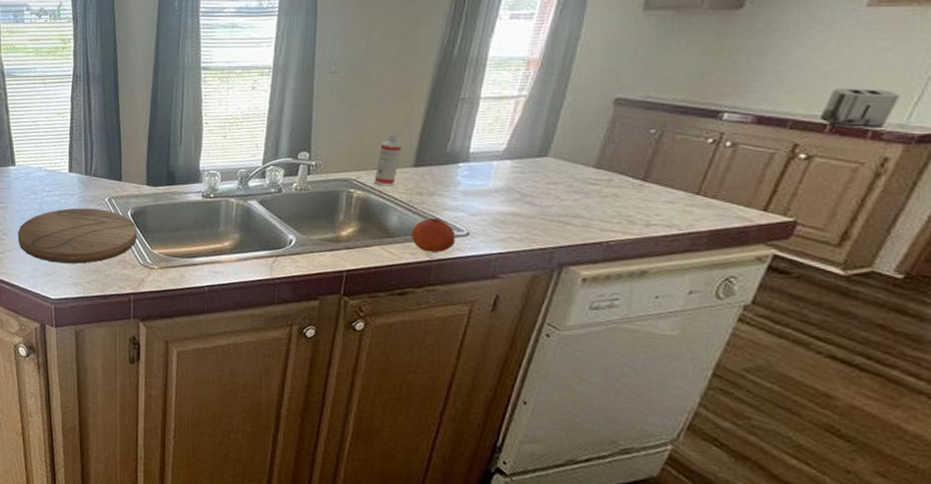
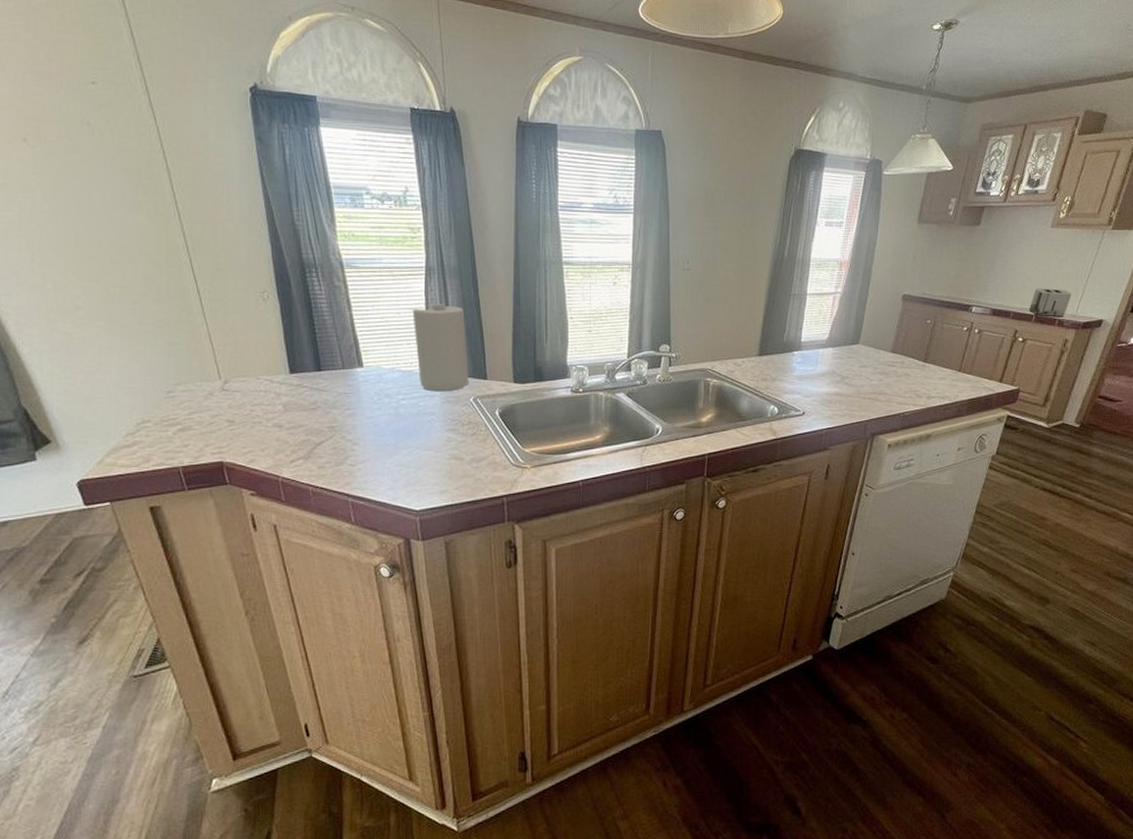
cutting board: present [17,208,137,264] -> none [371,410,506,471]
paper towel holder: none [59,108,106,191] -> present [412,303,469,392]
spray bottle: present [374,127,402,186] -> none [726,320,748,374]
fruit: present [411,217,456,253] -> none [760,400,795,431]

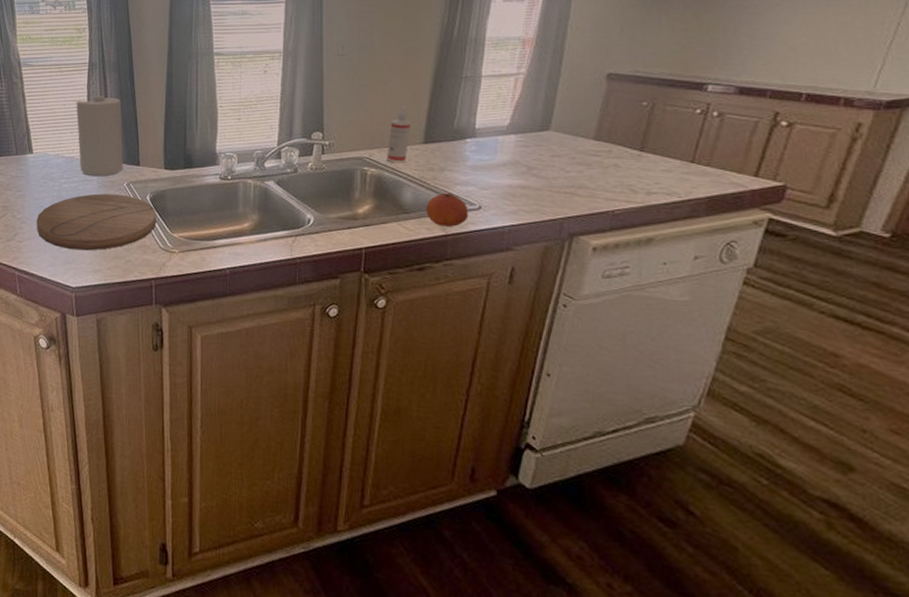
cutting board: none [371,410,506,471] -> present [36,194,156,251]
spray bottle: none [726,320,748,374] -> present [386,106,411,163]
fruit: none [760,400,795,431] -> present [426,192,469,227]
toaster: present [1029,288,1072,318] -> none [796,59,866,96]

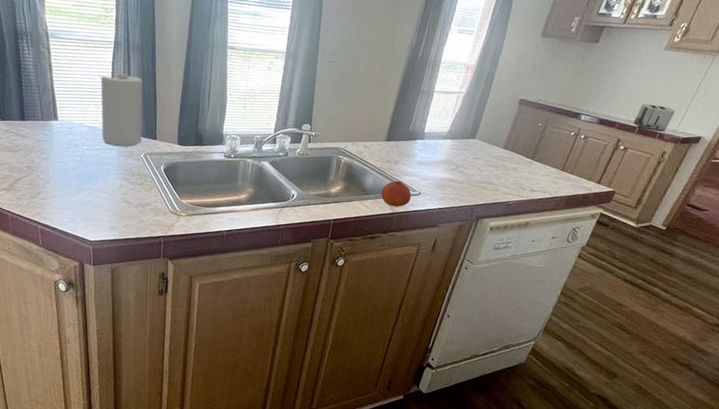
cutting board: present [36,194,156,251] -> none [59,161,168,211]
spray bottle: present [386,106,411,163] -> none [357,109,379,155]
toaster: none [796,59,866,96] -> present [634,103,676,132]

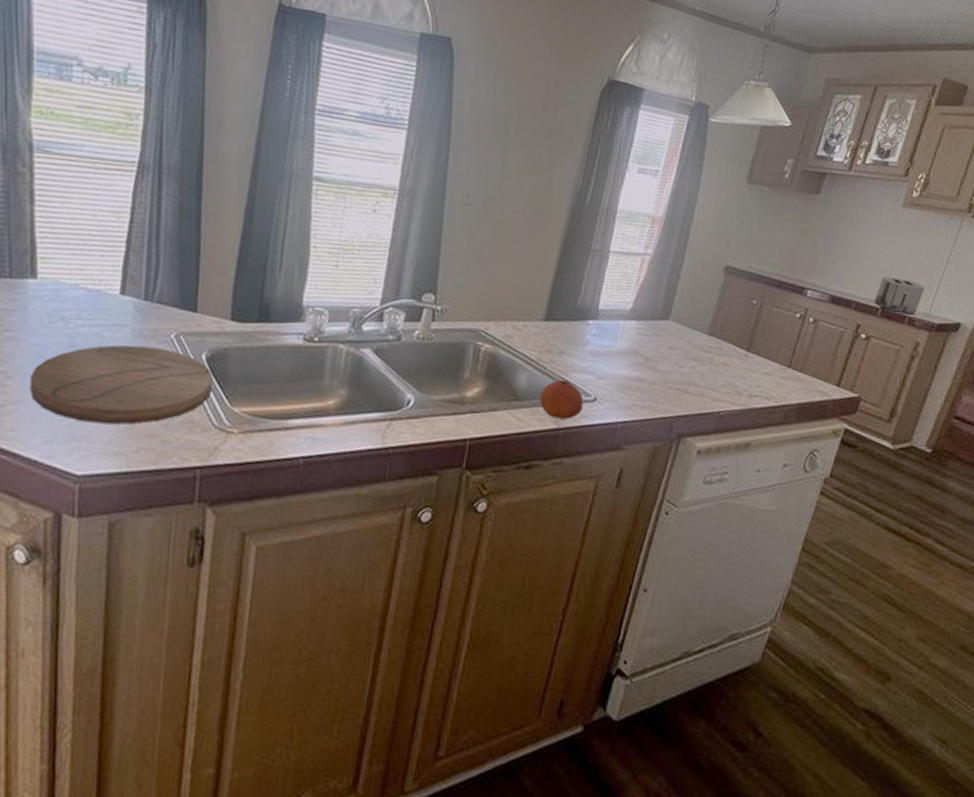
cutting board: none [59,161,168,211] -> present [29,345,213,425]
paper towel holder: present [100,73,143,147] -> none [108,209,180,322]

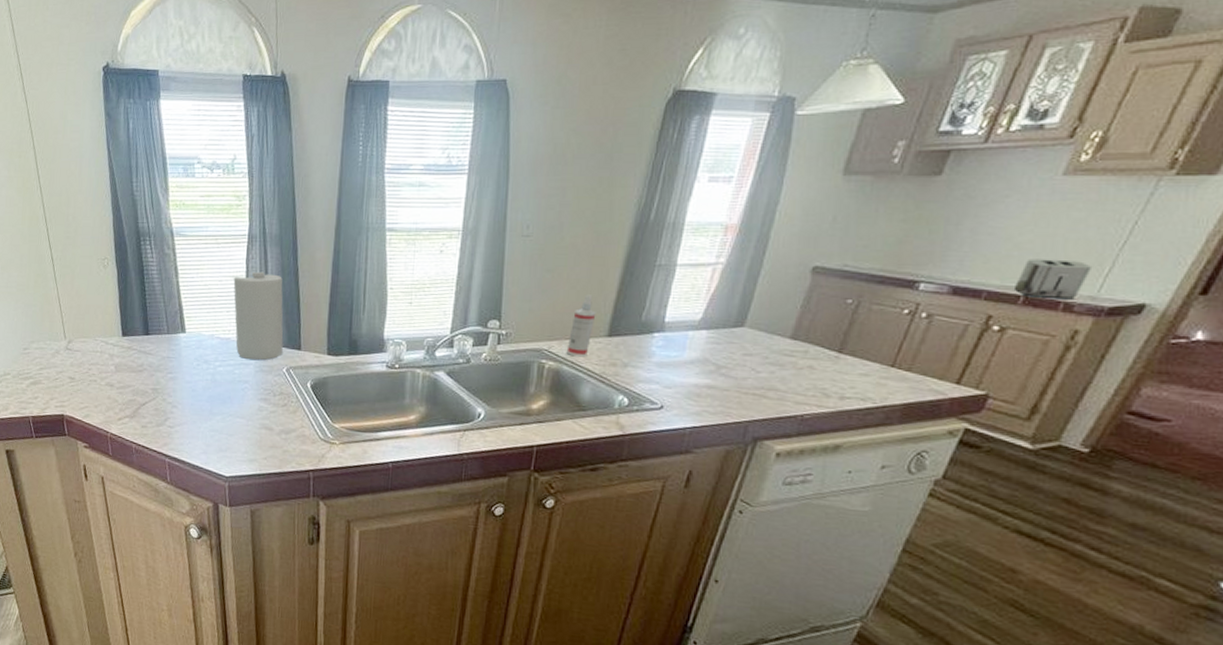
cutting board: present [29,345,213,425] -> none [188,378,317,439]
paper towel holder: none [108,209,180,322] -> present [233,271,284,361]
spray bottle: none [503,274,534,341] -> present [566,294,596,357]
fruit: present [539,379,584,420] -> none [604,390,650,427]

